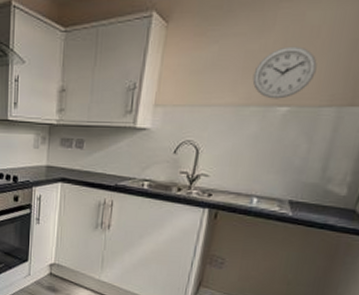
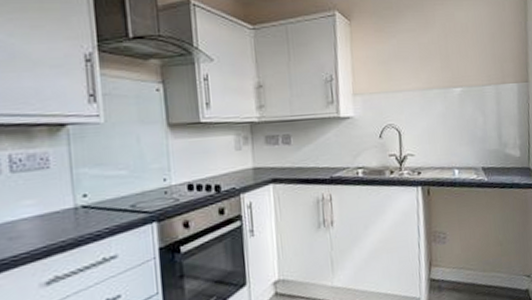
wall clock: present [252,46,317,99] -> none [428,39,473,82]

